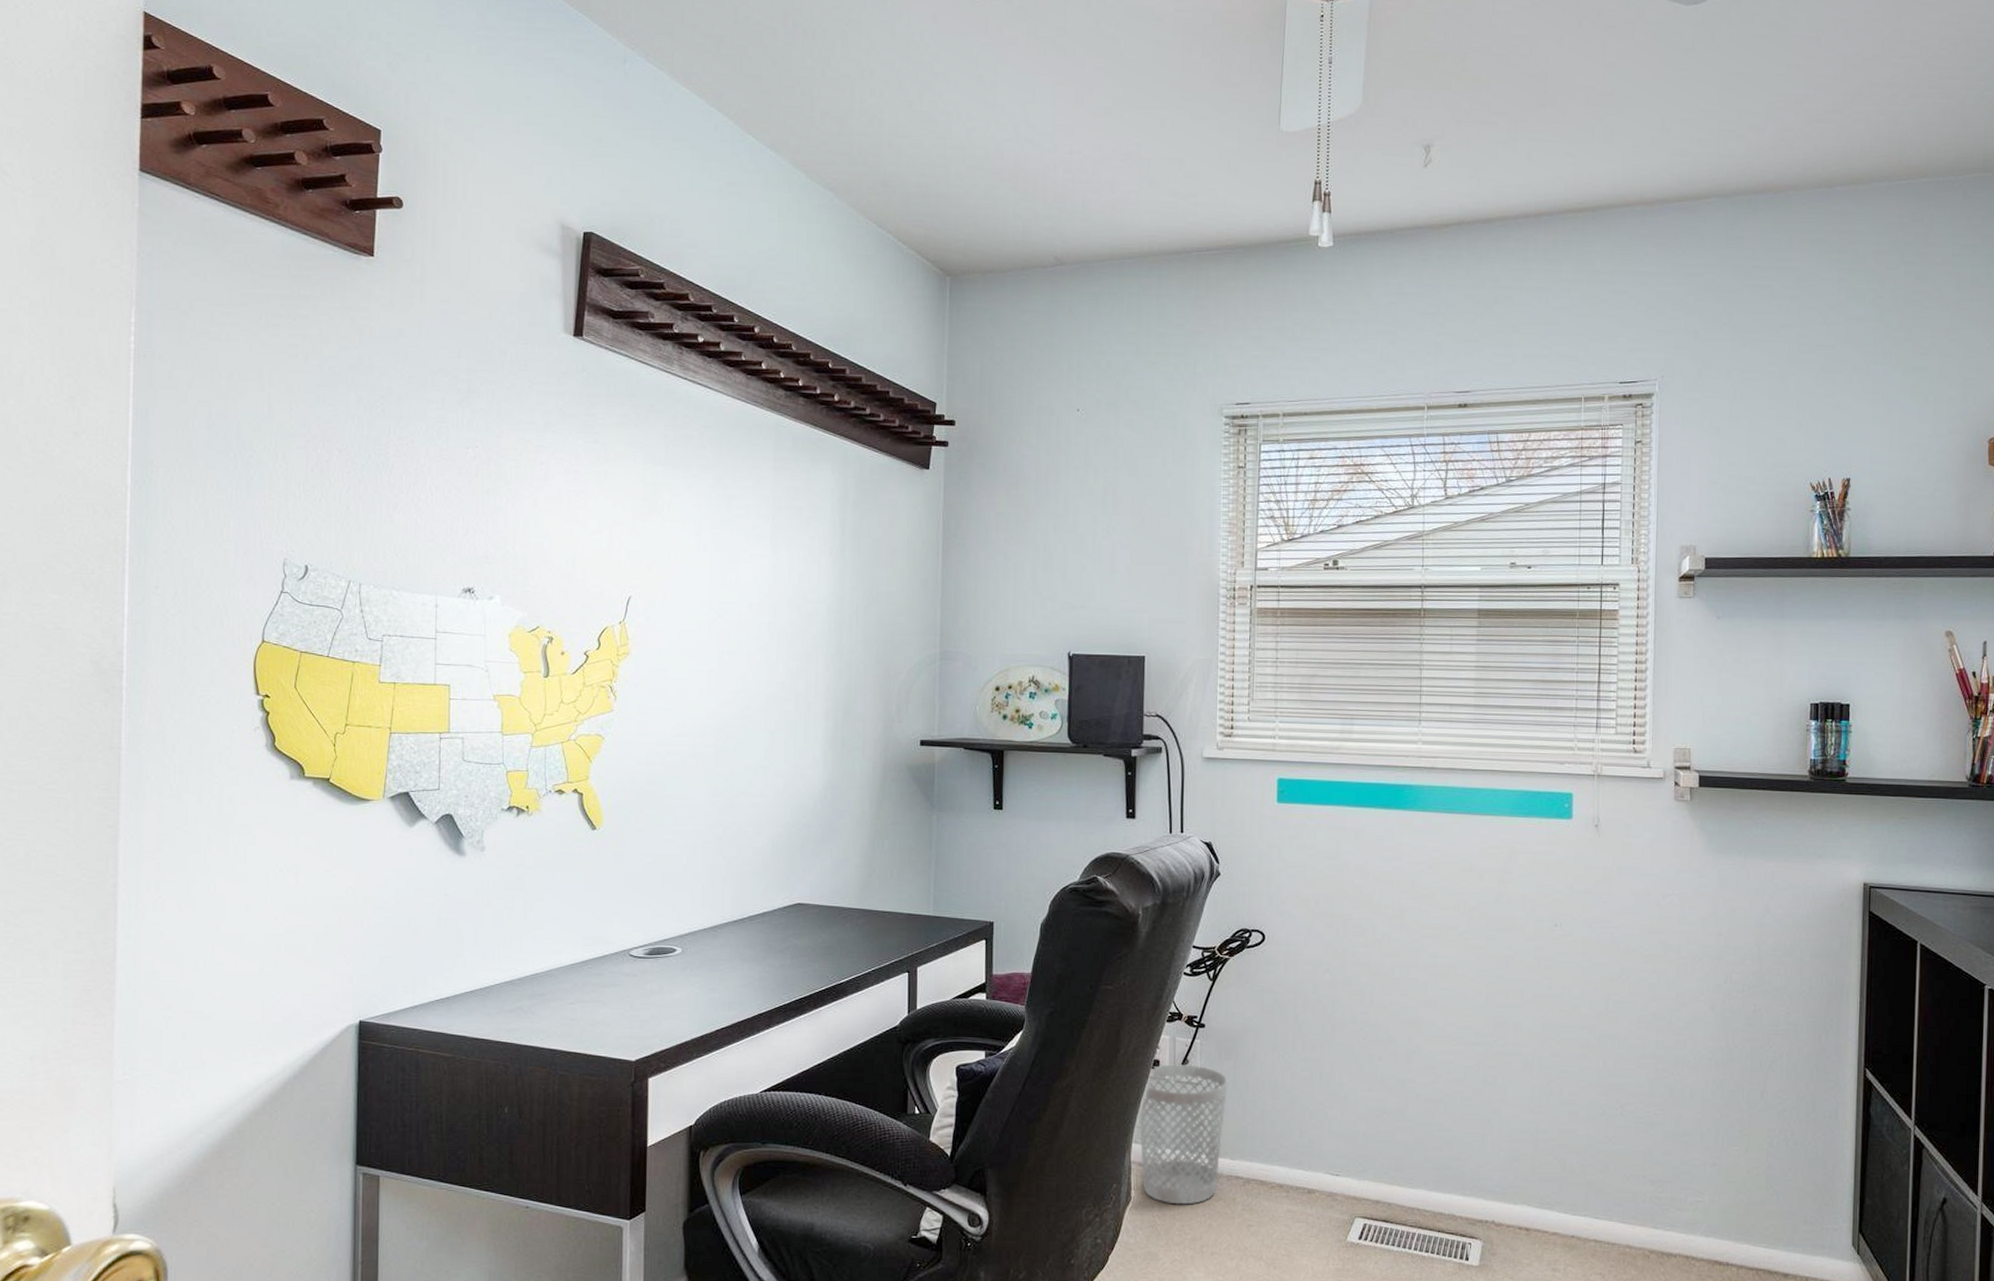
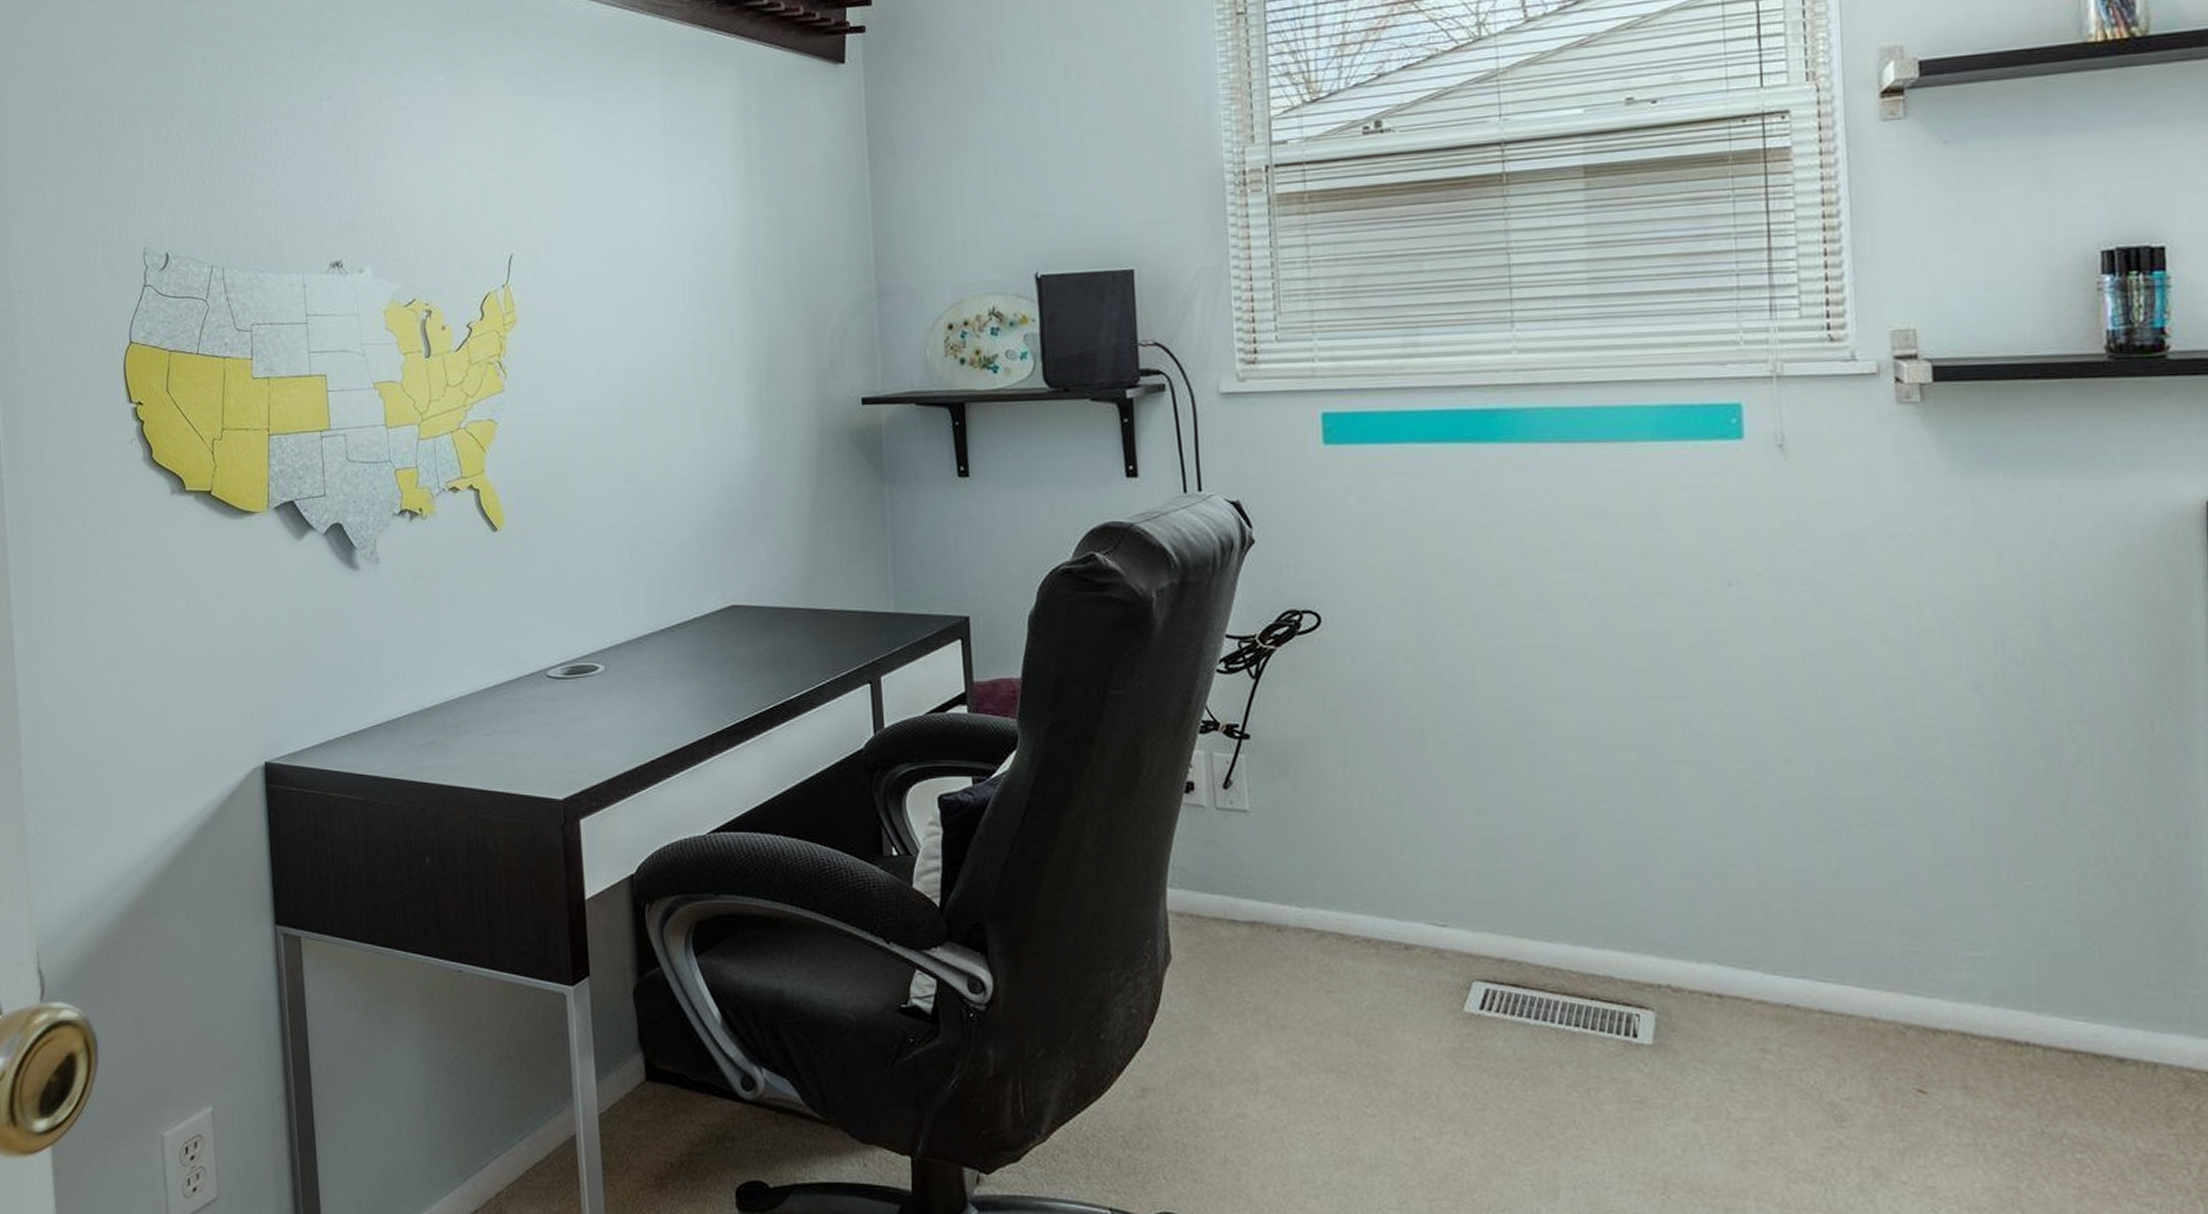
wastebasket: present [1139,1063,1228,1205] -> none [1172,785,1287,965]

